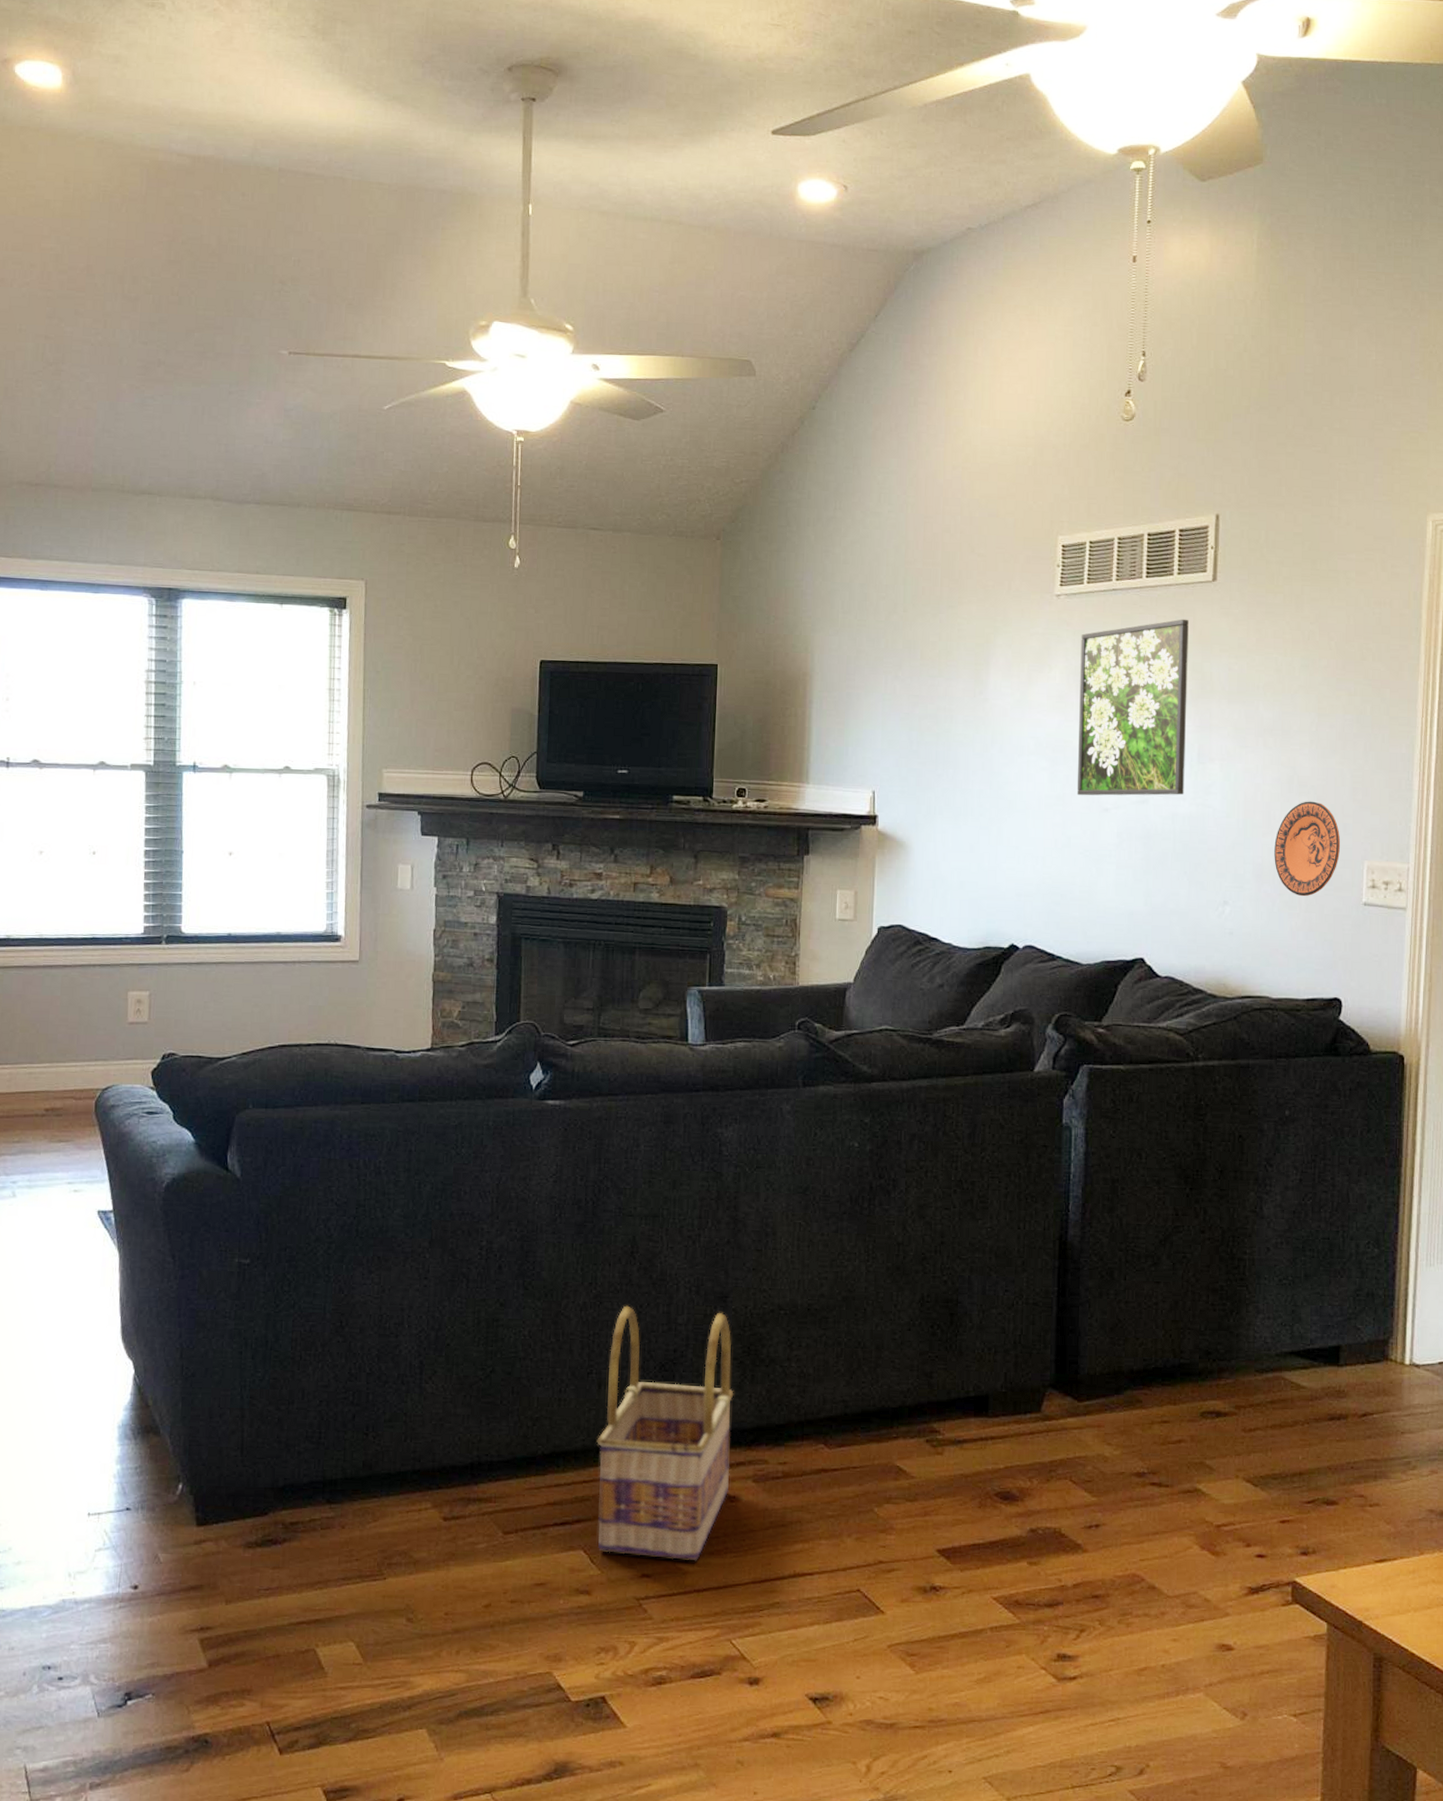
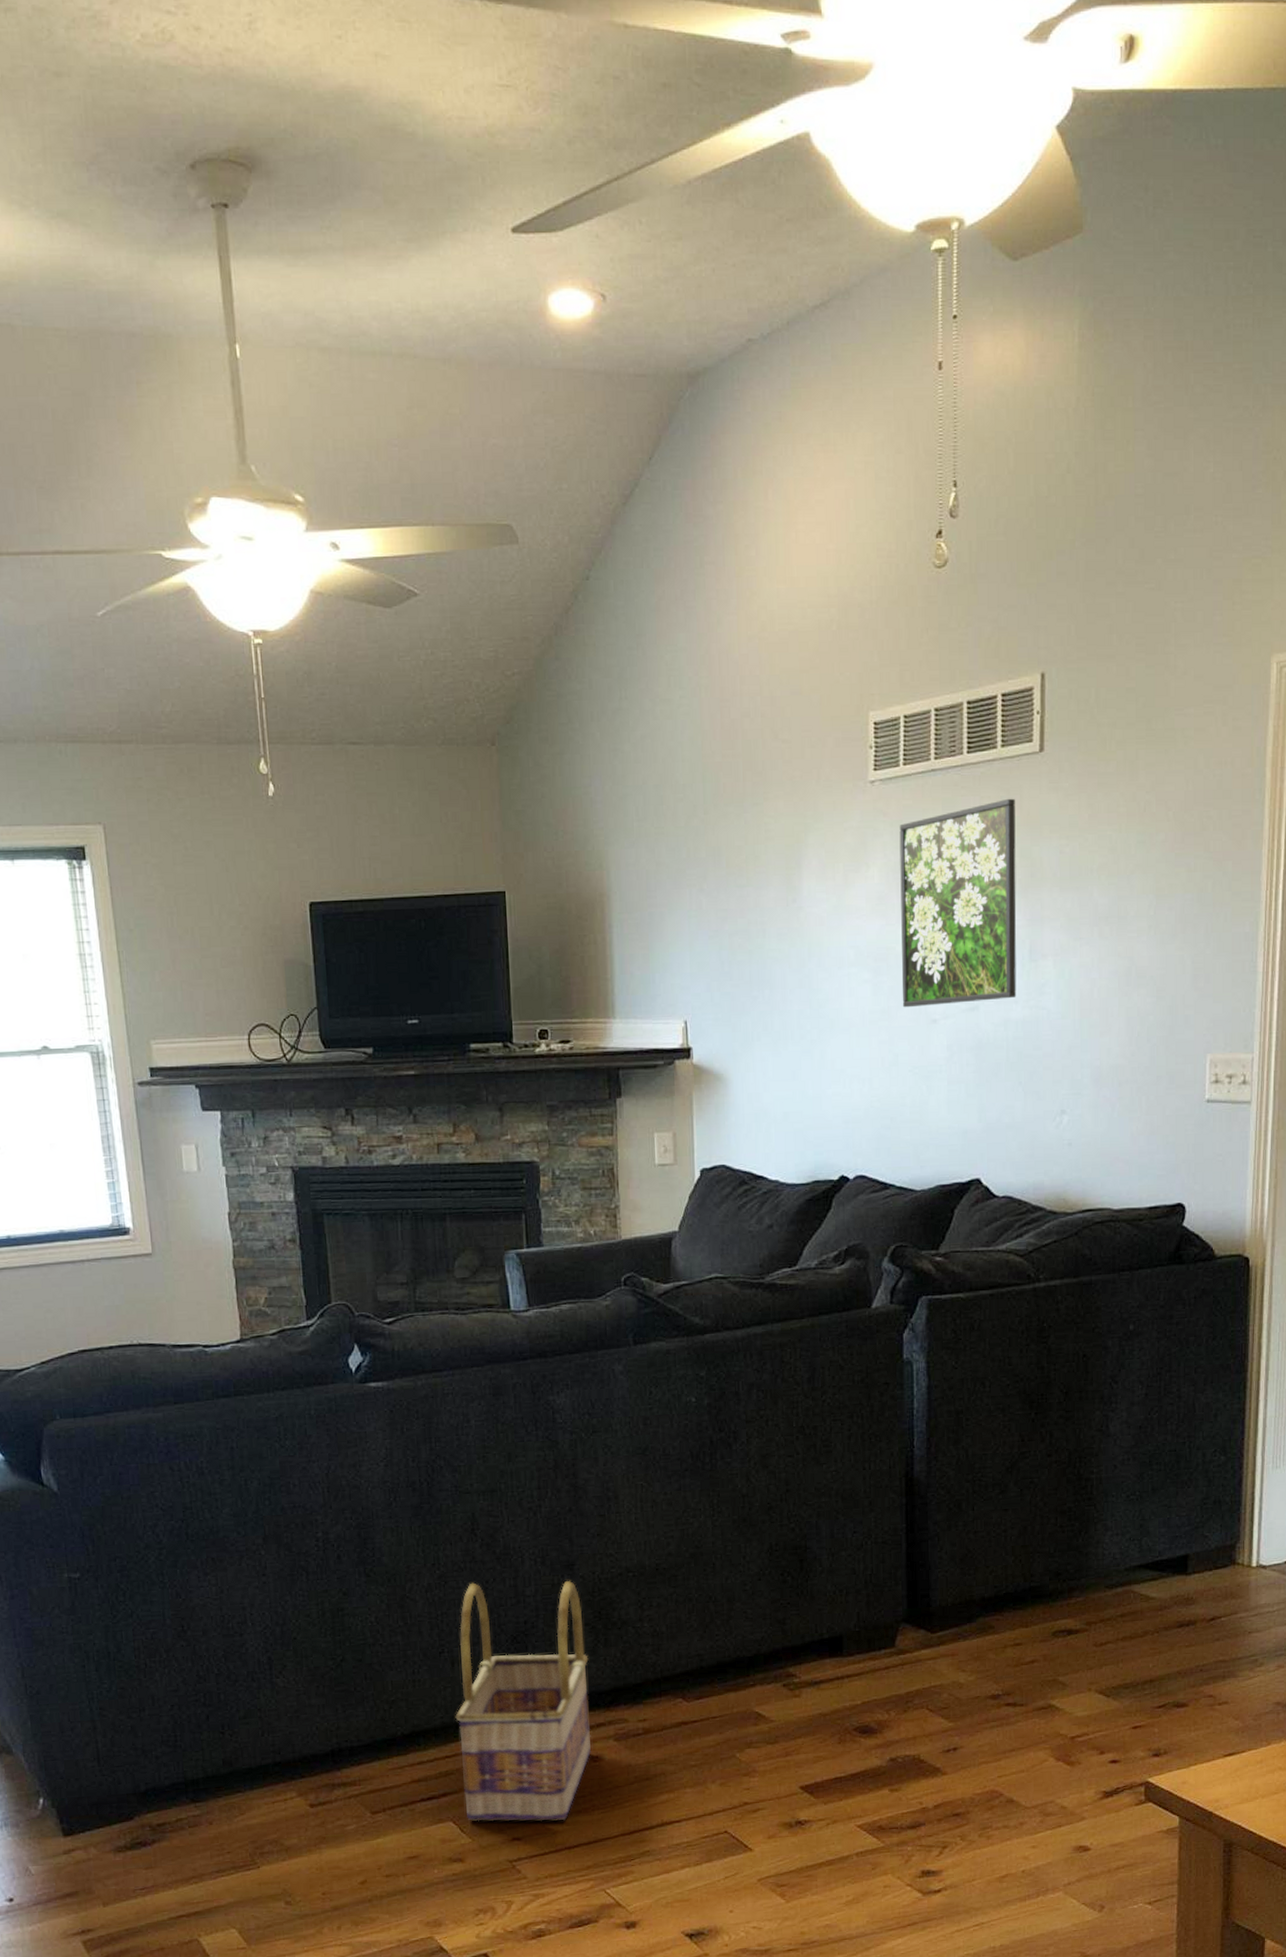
decorative plate: present [1274,801,1341,897] -> none [1113,993,1182,1099]

